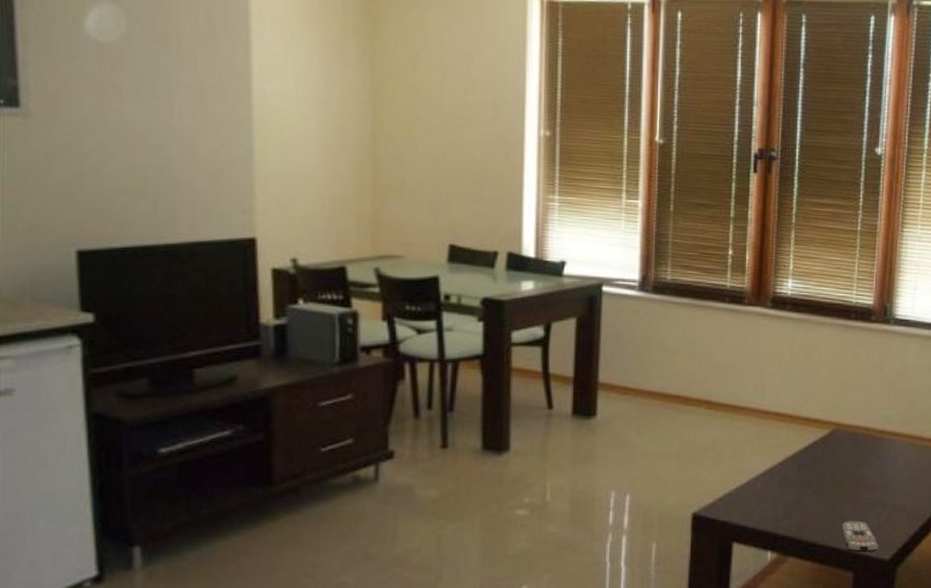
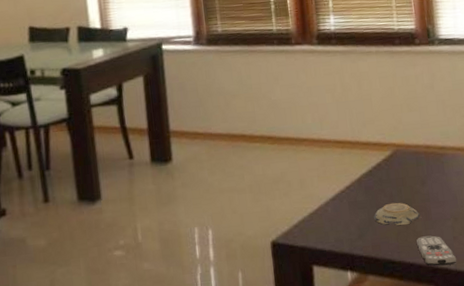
decorative bowl: none [803,483,850,508] -> present [374,202,421,226]

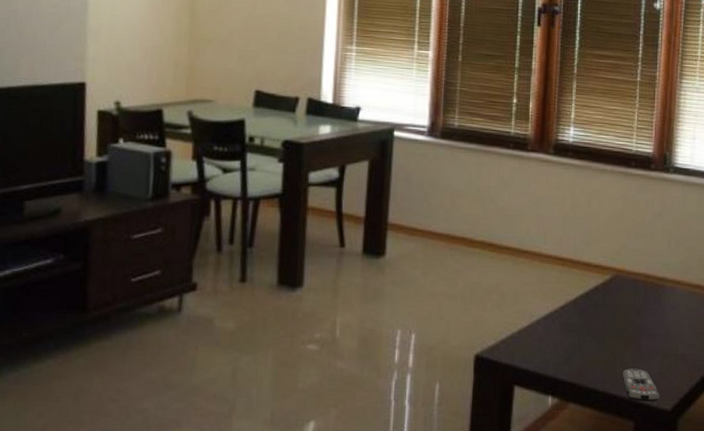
decorative bowl: present [374,202,421,226] -> none [583,329,631,355]

